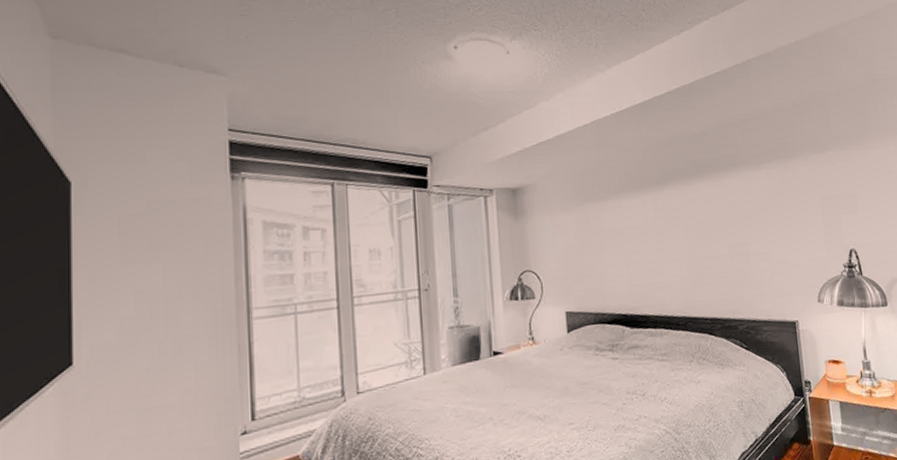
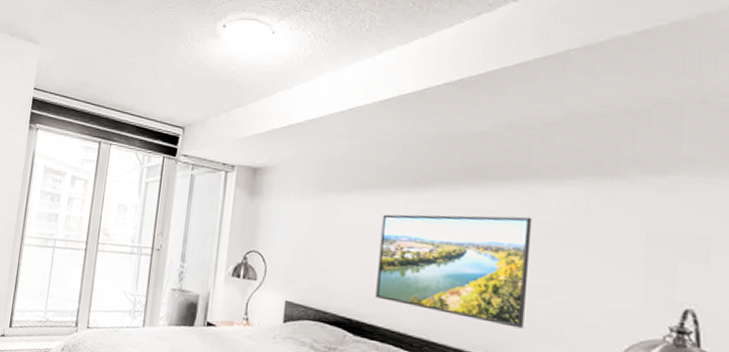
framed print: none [636,198,755,291] -> present [375,214,532,329]

